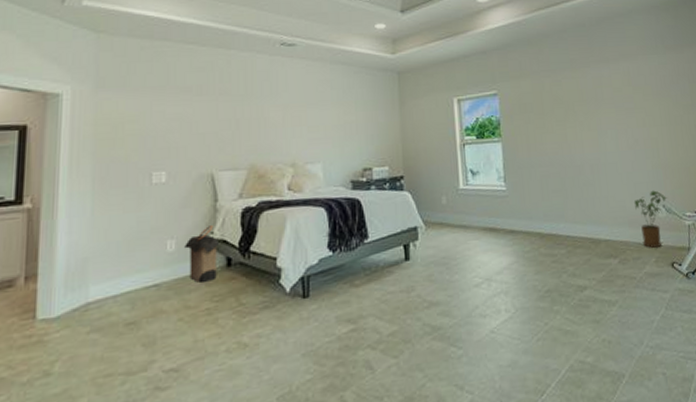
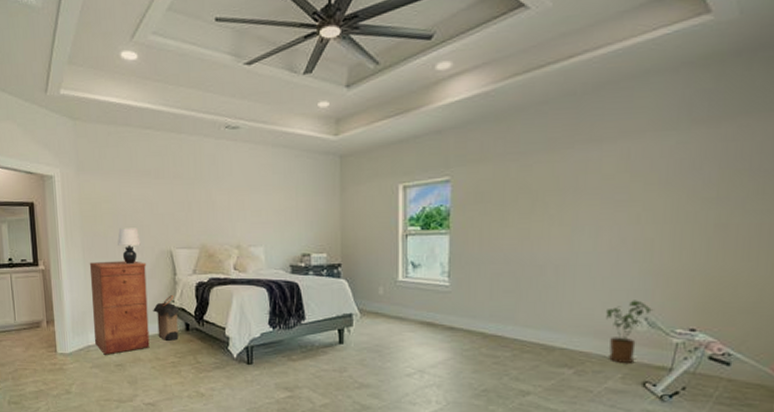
filing cabinet: none [98,188,180,313] -> present [89,260,150,355]
lamp: none [143,150,174,194] -> present [117,228,141,265]

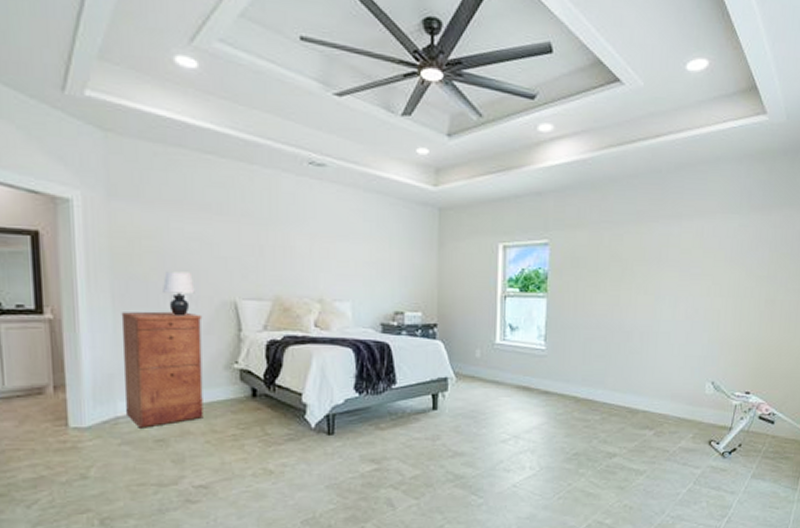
laundry hamper: present [153,295,179,341] -> none [209,355,243,409]
house plant: present [606,300,654,363] -> none [681,365,719,424]

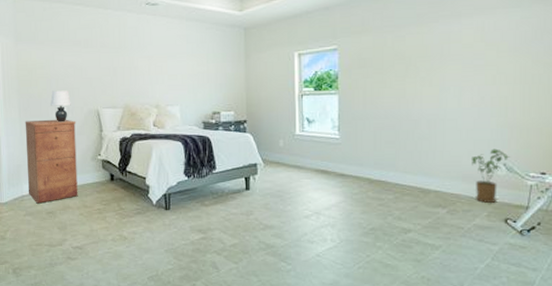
house plant: none [681,365,719,424] -> present [472,148,510,203]

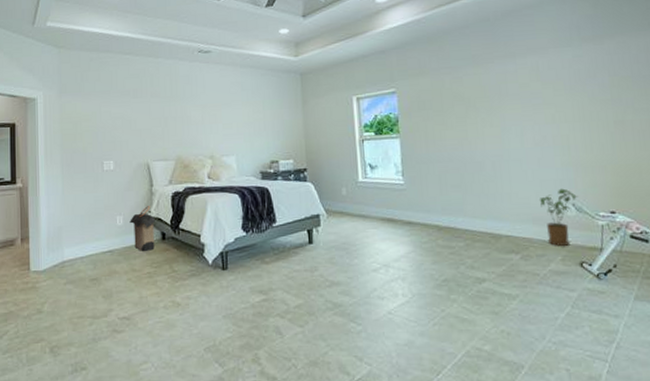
filing cabinet: present [24,119,78,204] -> none [67,174,126,270]
lamp: present [50,90,71,123] -> none [96,143,119,178]
laundry hamper: none [81,149,104,190] -> present [130,206,155,251]

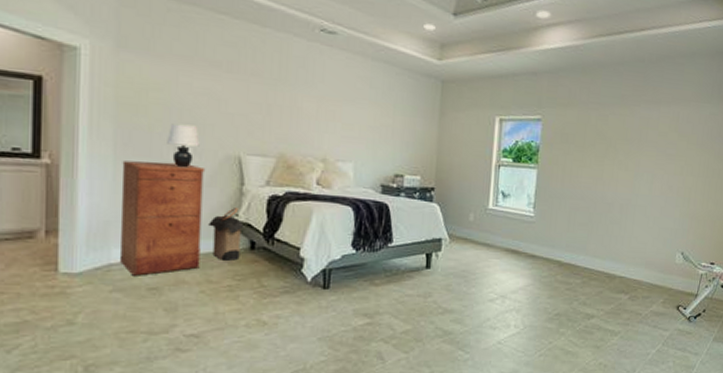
filing cabinet: none [67,174,126,270] -> present [120,160,206,276]
lamp: none [96,143,119,178] -> present [167,123,200,168]
house plant: present [540,188,578,246] -> none [655,237,688,290]

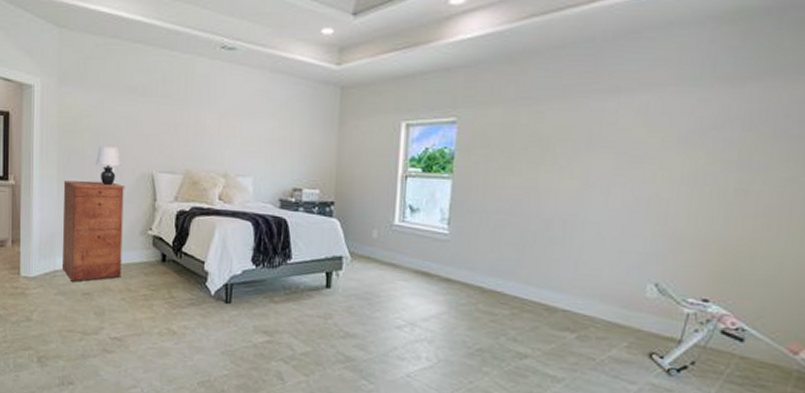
laundry hamper: present [208,208,243,261] -> none [128,222,156,272]

